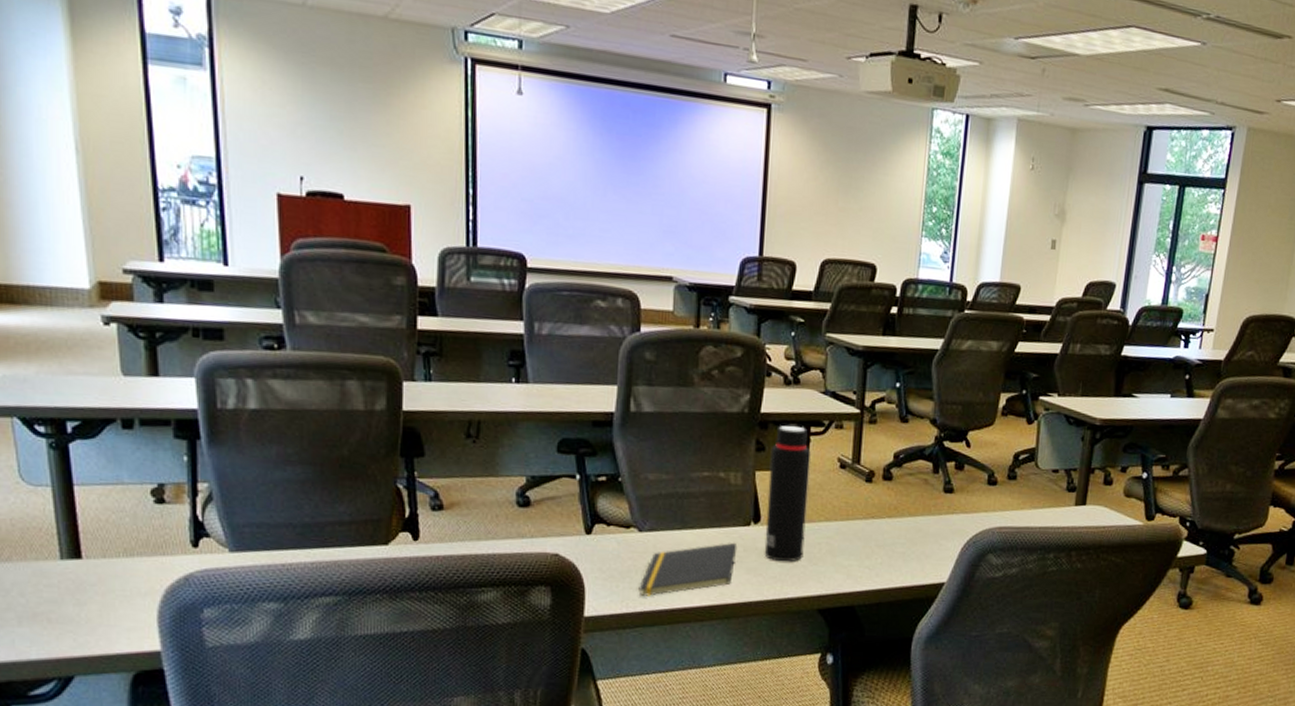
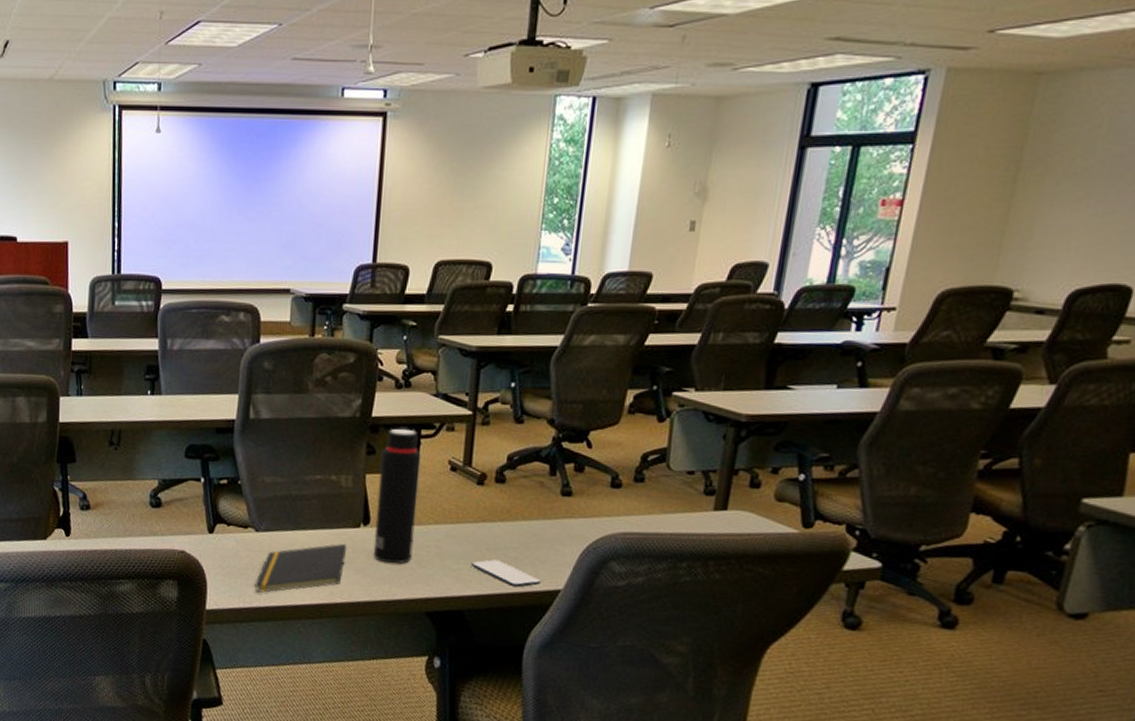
smartphone: none [861,555,927,582] -> present [471,559,542,588]

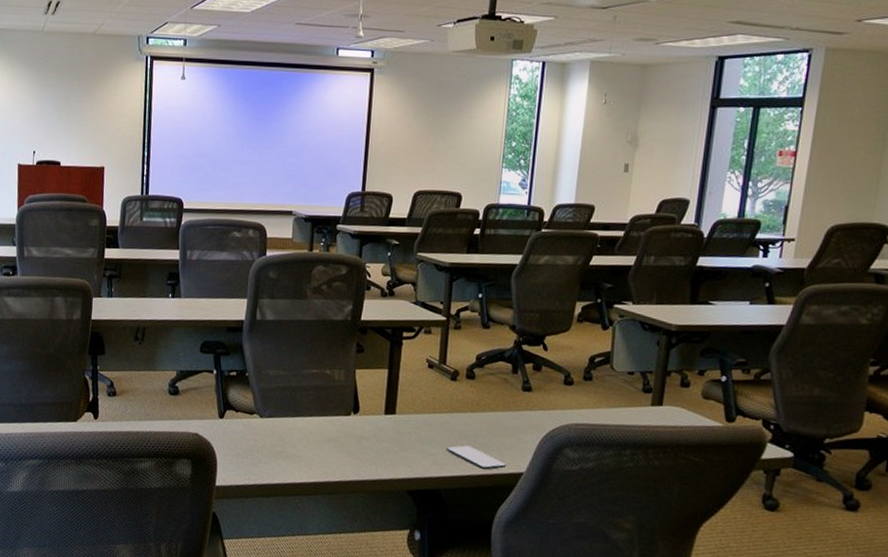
notepad: present [254,543,347,594] -> none [259,429,340,472]
water bottle: present [373,428,422,564] -> none [362,330,404,448]

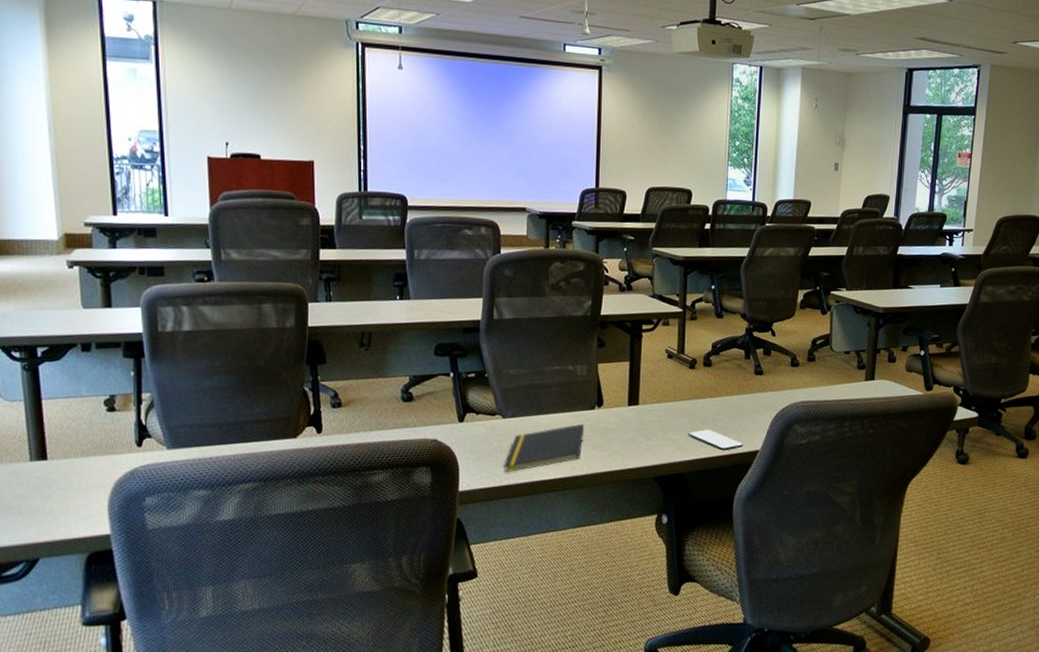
notepad: none [259,429,340,472] -> present [503,423,585,473]

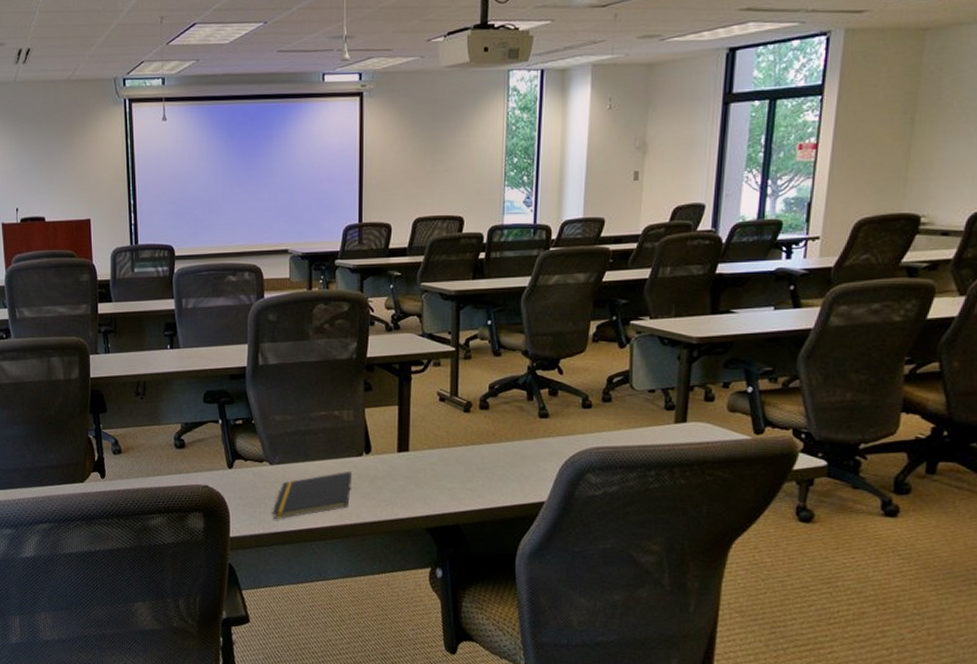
smartphone: present [688,429,744,451] -> none [463,478,527,502]

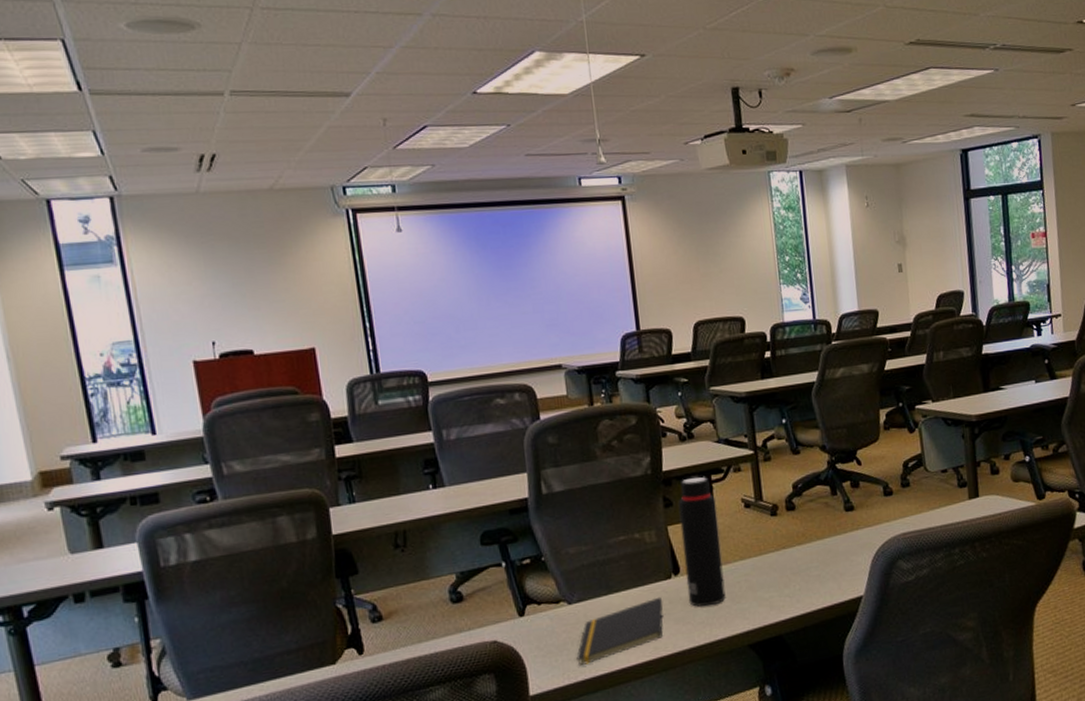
water bottle: none [376,366,414,487] -> present [678,476,726,607]

